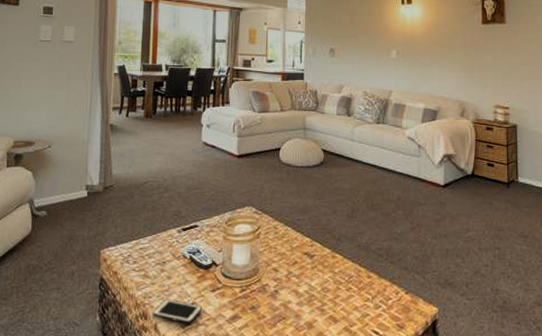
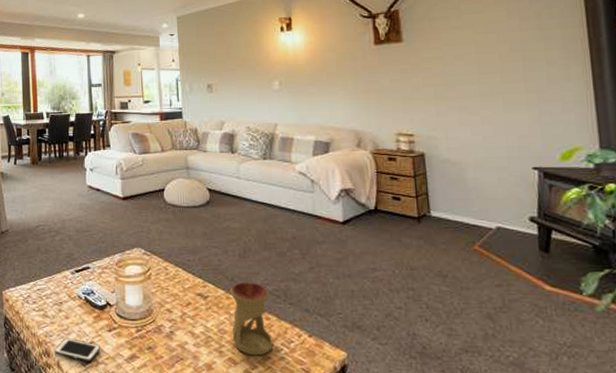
oil burner: none [335,241,373,313] -> present [231,282,274,356]

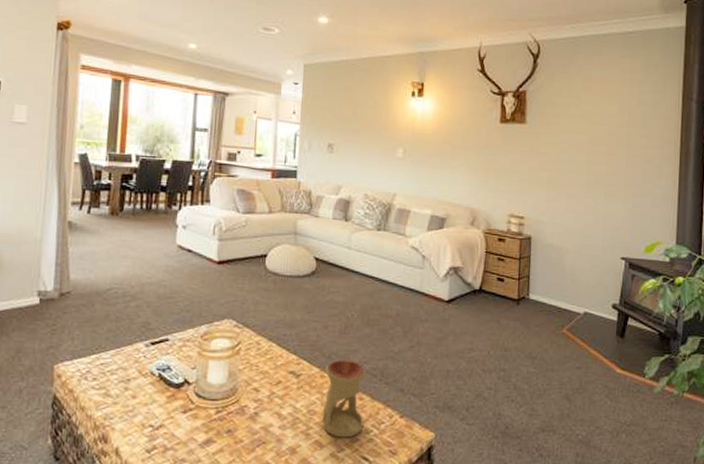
cell phone: present [54,338,101,362] -> none [113,421,172,449]

